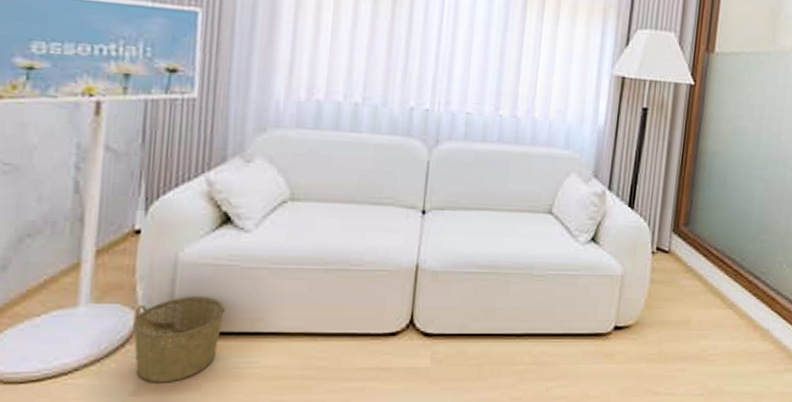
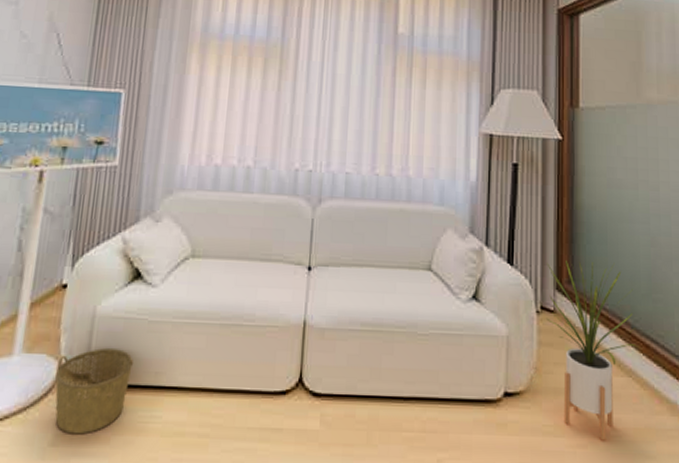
house plant: none [661,202,744,365] -> present [546,258,638,441]

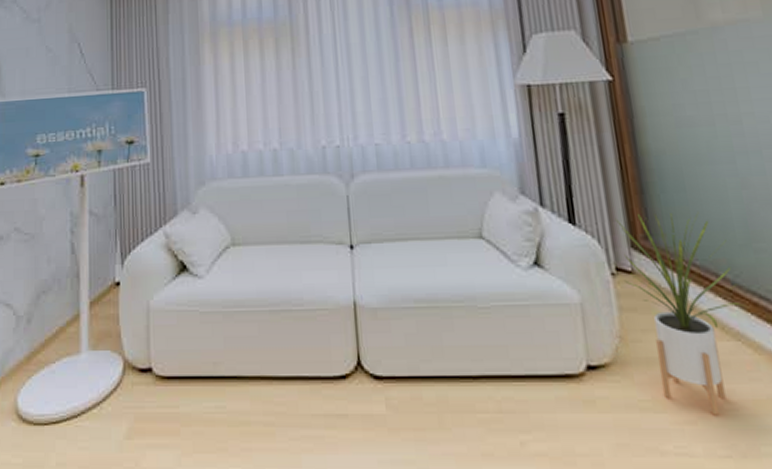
basket: present [55,348,133,435] -> none [121,342,191,427]

